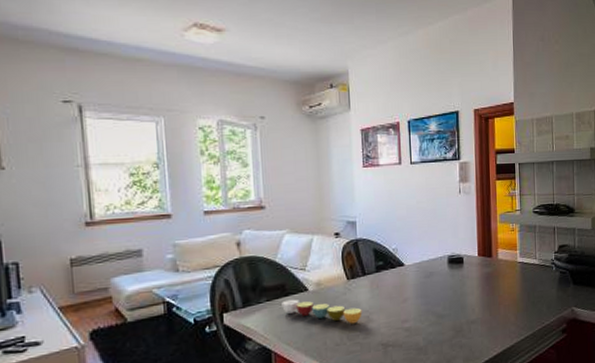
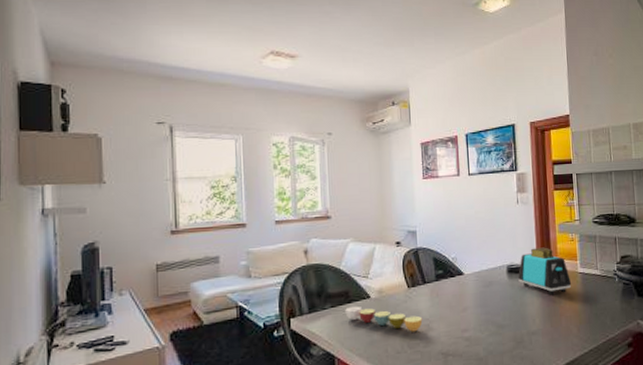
toaster: none [459,237,511,285] -> present [518,247,572,295]

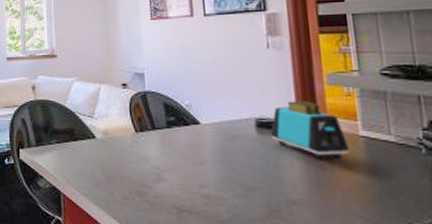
bowl: present [345,306,423,332] -> none [70,144,152,179]

